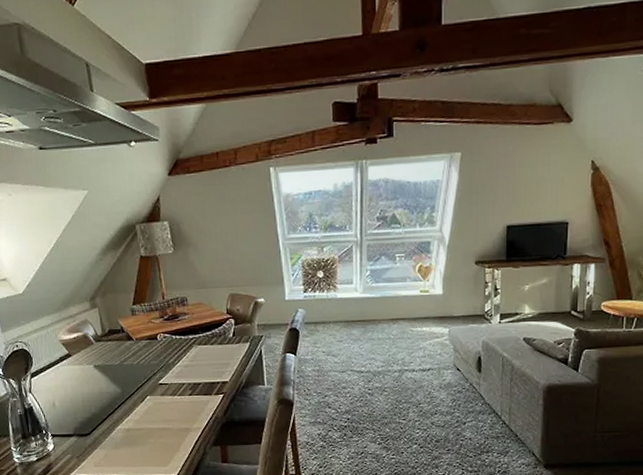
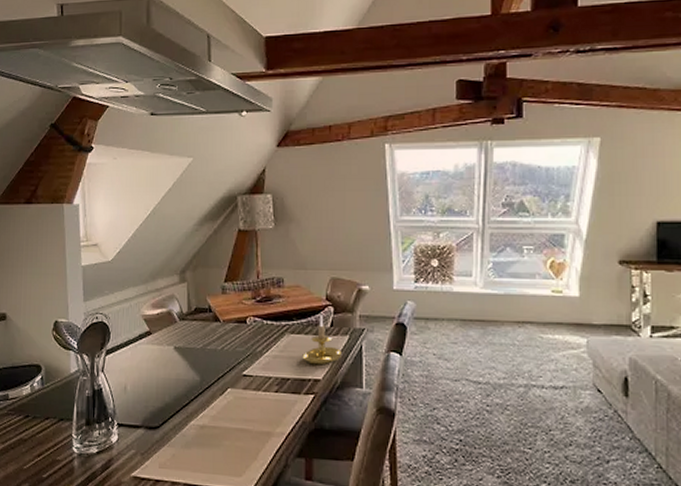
candle holder: none [210,327,244,370] -> present [302,315,341,365]

